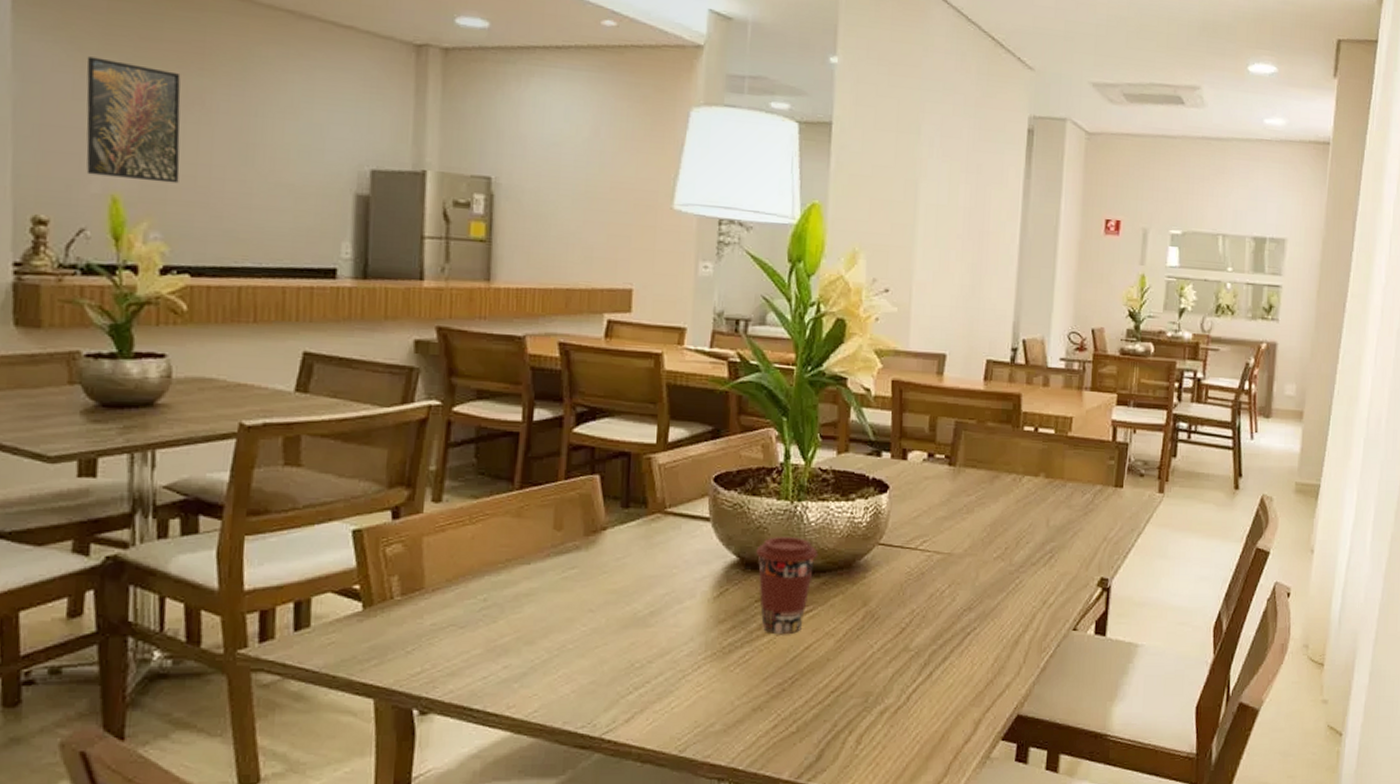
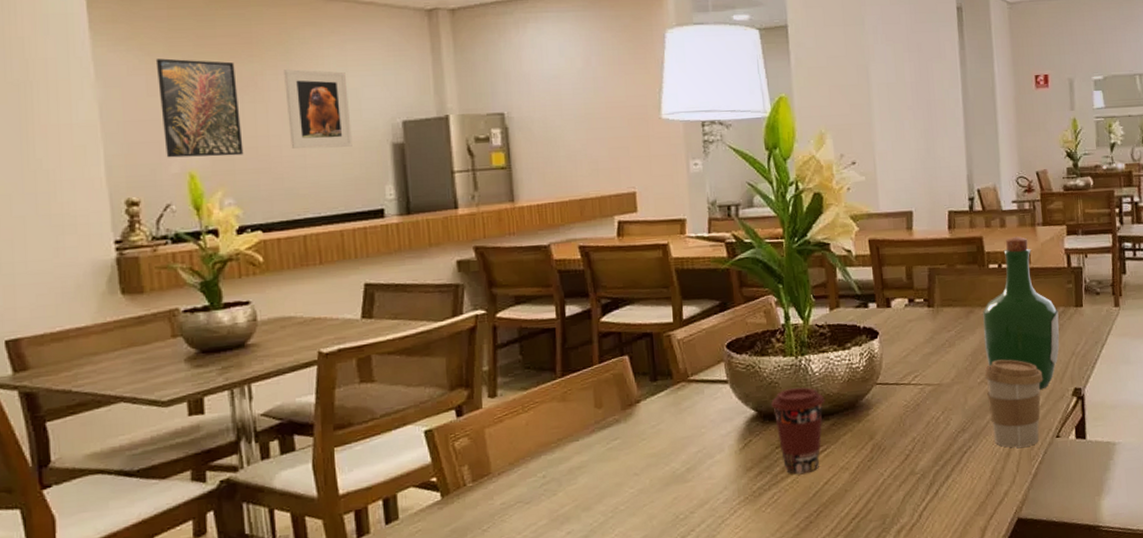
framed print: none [236,91,311,191] -> present [284,69,352,149]
coffee cup: none [1002,535,1068,636] -> present [984,359,1043,448]
wine bottle: none [1006,398,1095,575] -> present [983,236,1060,390]

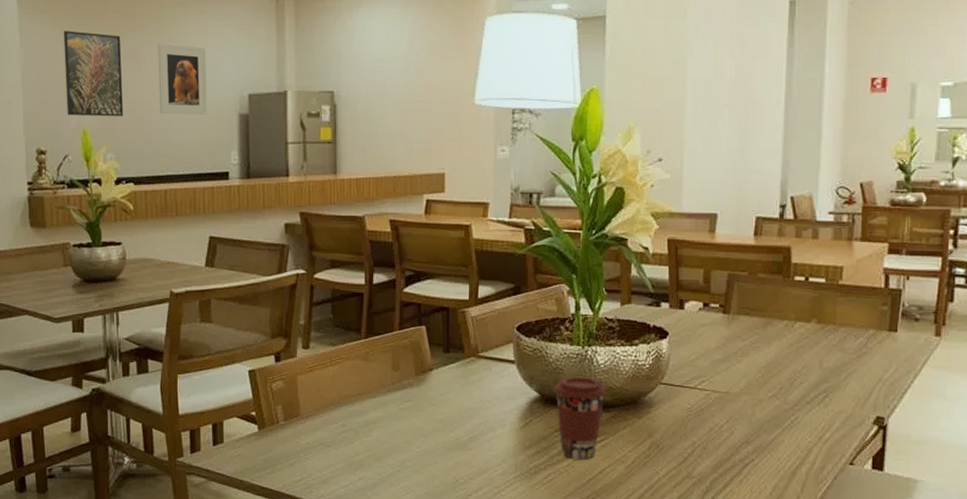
wine bottle: present [983,236,1060,390] -> none [780,249,868,413]
coffee cup: present [984,359,1043,448] -> none [777,376,842,469]

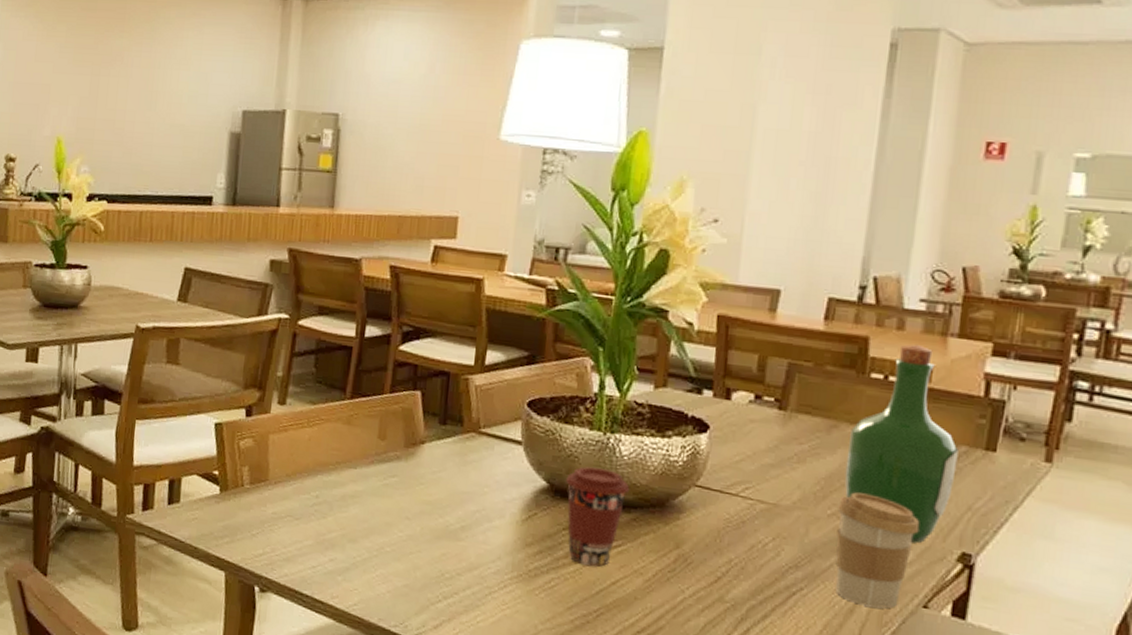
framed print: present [63,30,124,117] -> none [42,27,108,126]
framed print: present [158,44,207,115] -> none [142,47,199,130]
coffee cup: none [777,376,842,469] -> present [835,492,920,609]
wine bottle: none [780,249,868,413] -> present [845,344,959,544]

